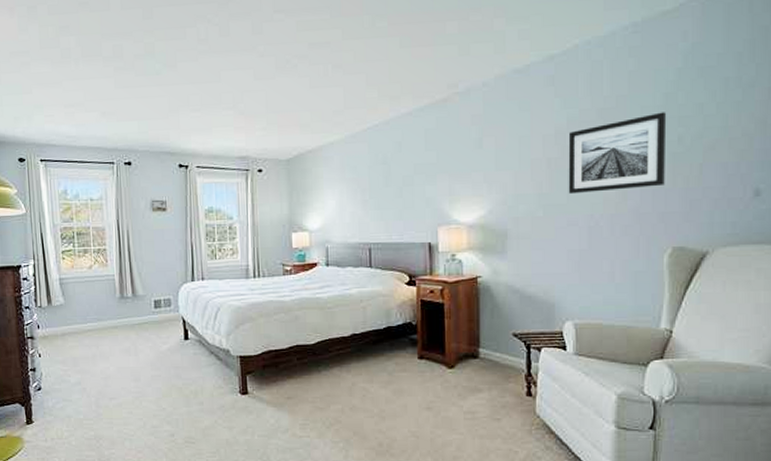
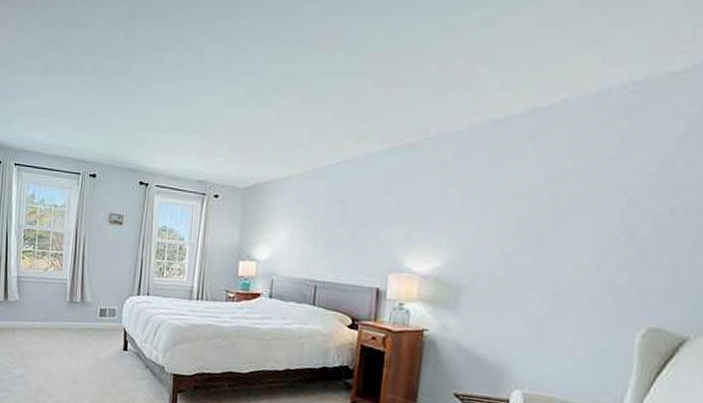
wall art: present [568,112,667,195] -> none [535,180,660,260]

